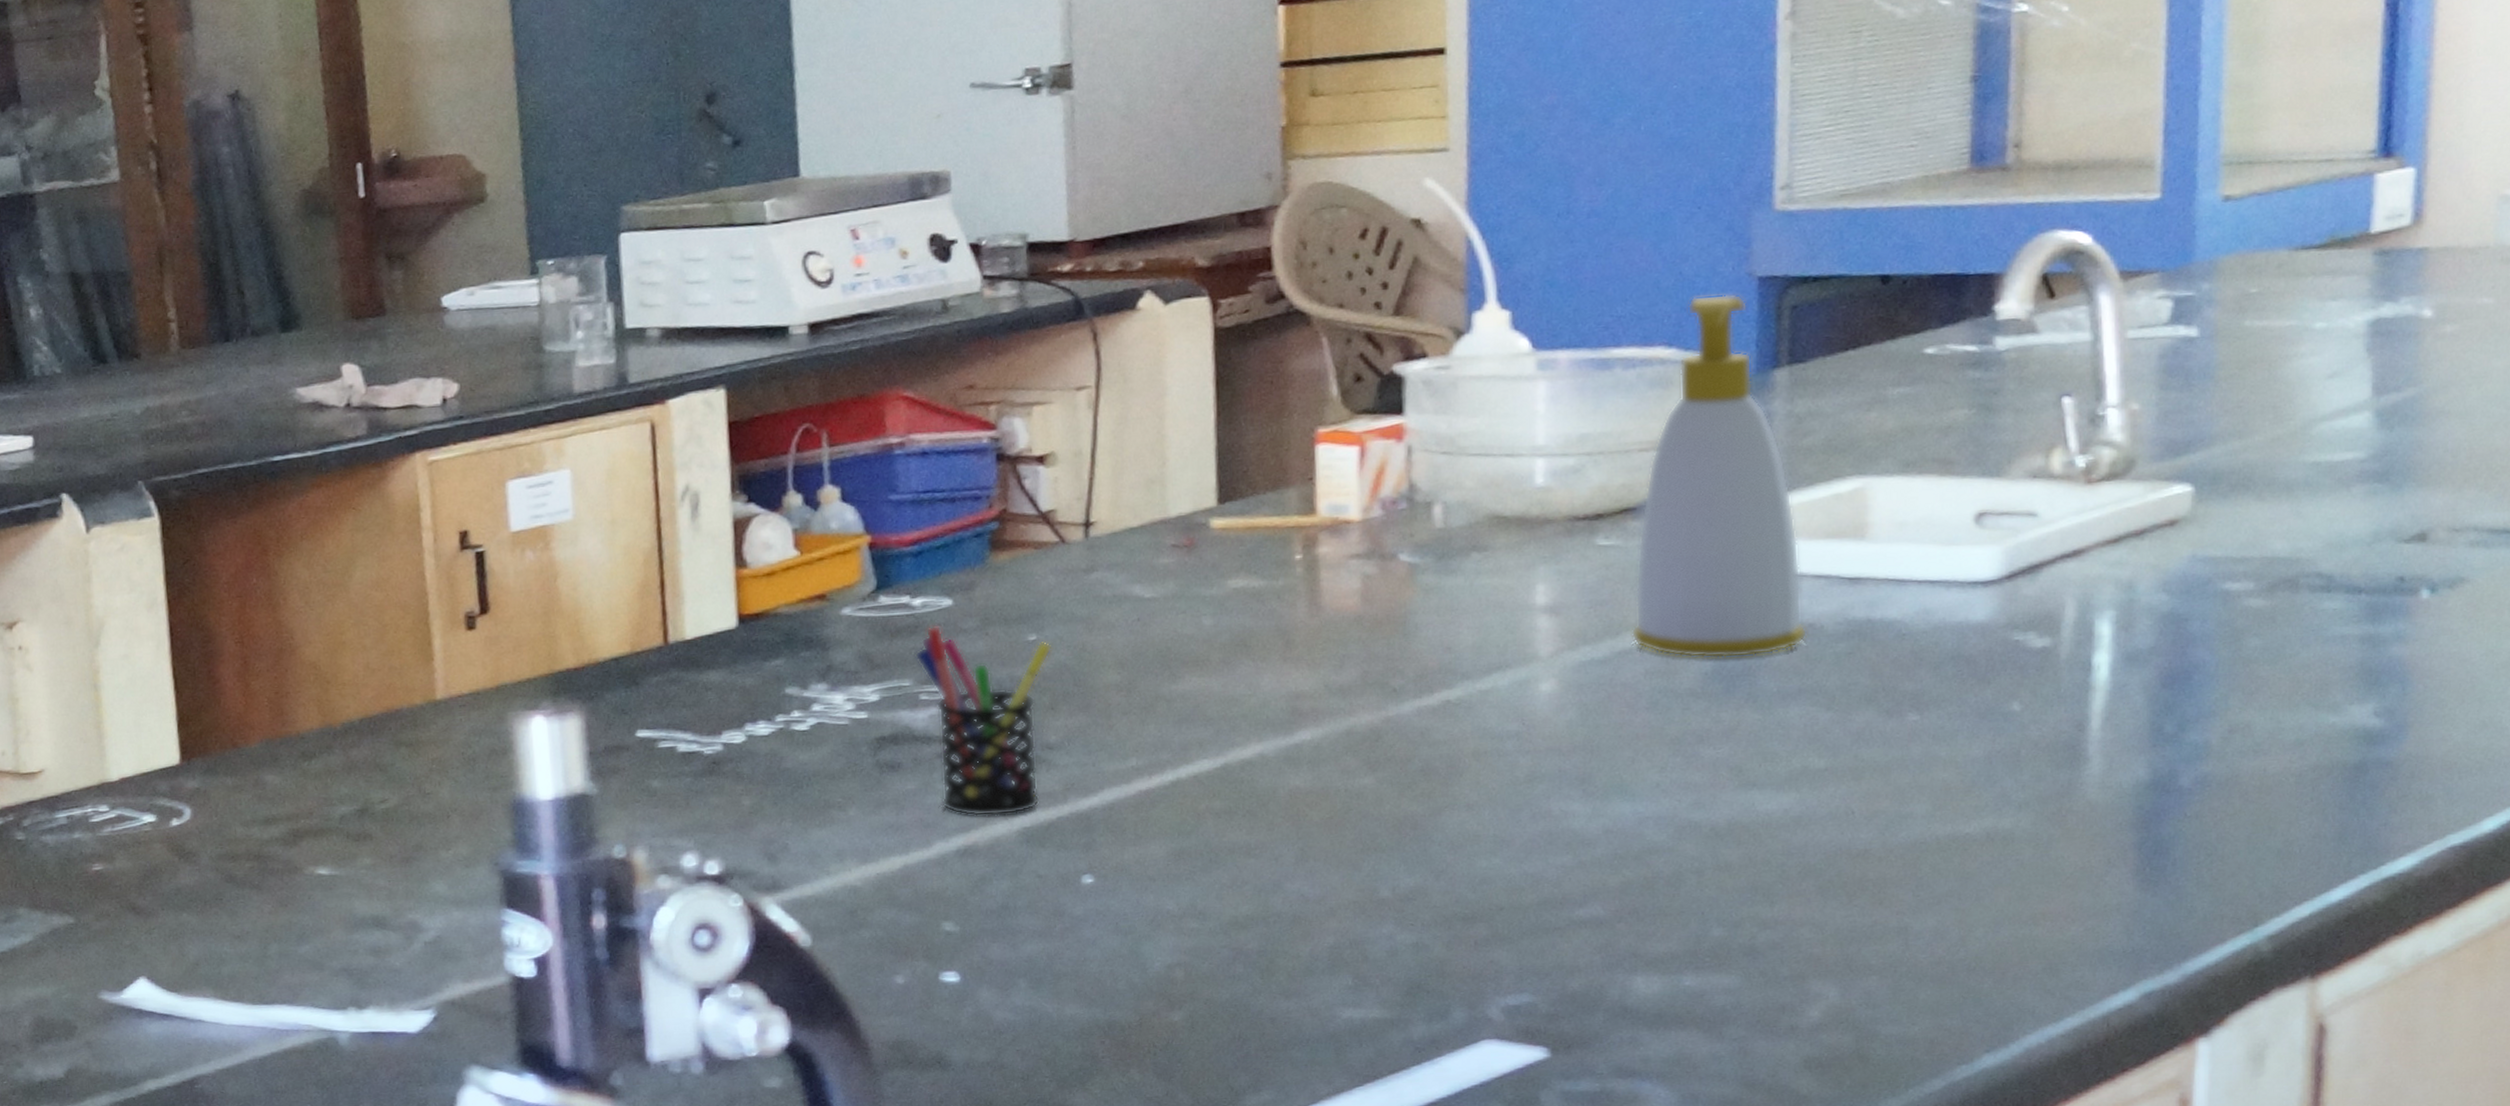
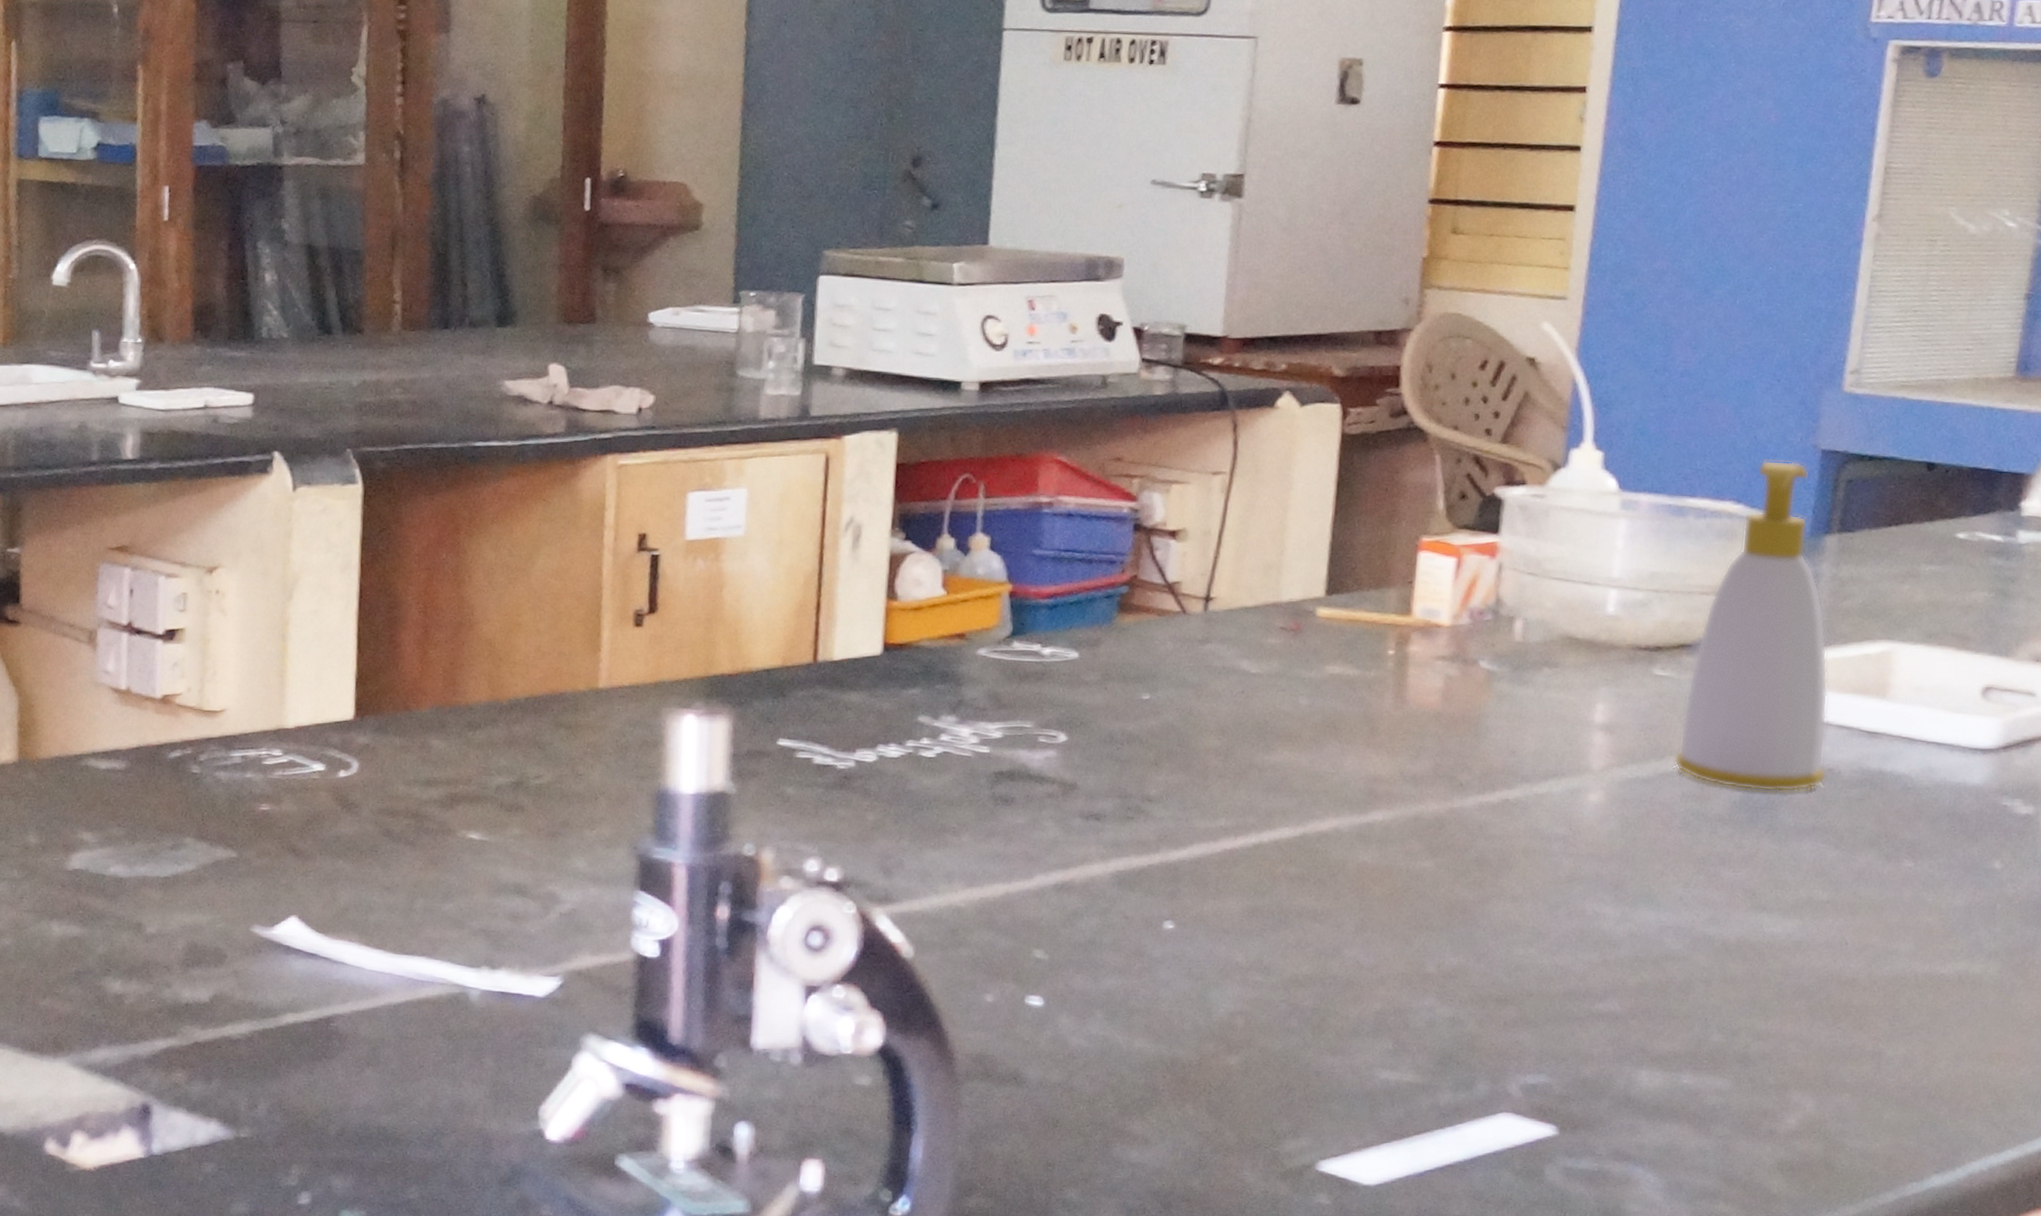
pen holder: present [915,625,1053,817] -> none [1039,674,1163,858]

